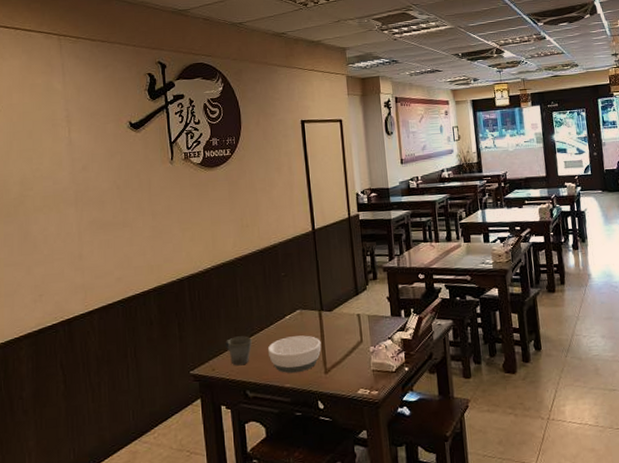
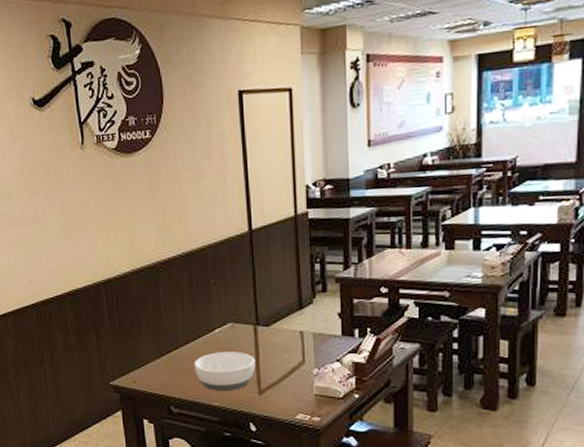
mug: present [224,336,252,366] -> none [146,348,176,380]

